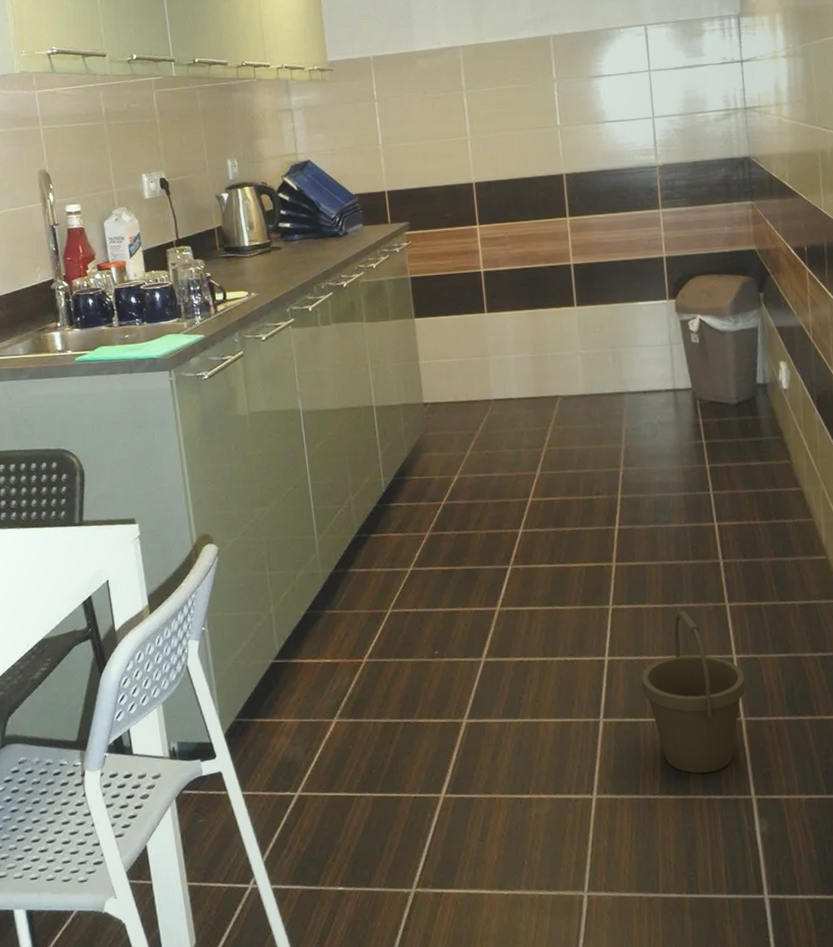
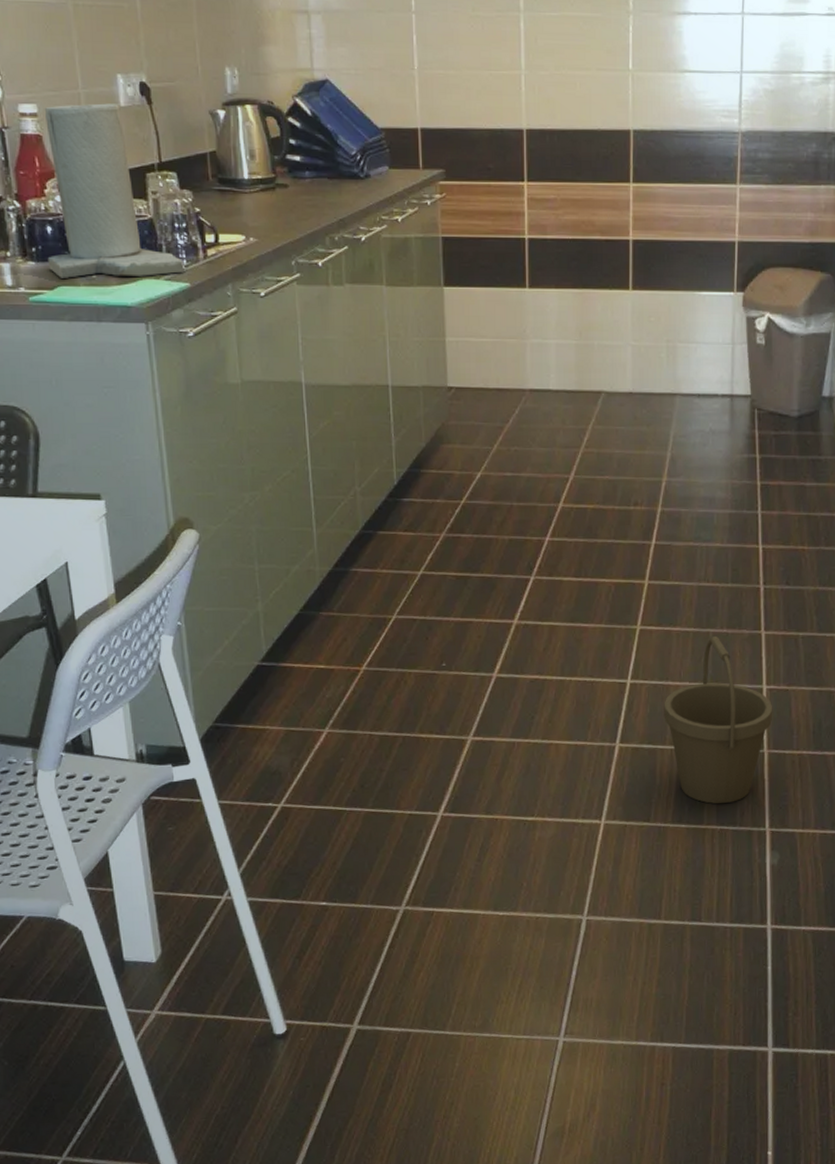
paper towel: none [86,197,199,340] -> present [44,103,184,278]

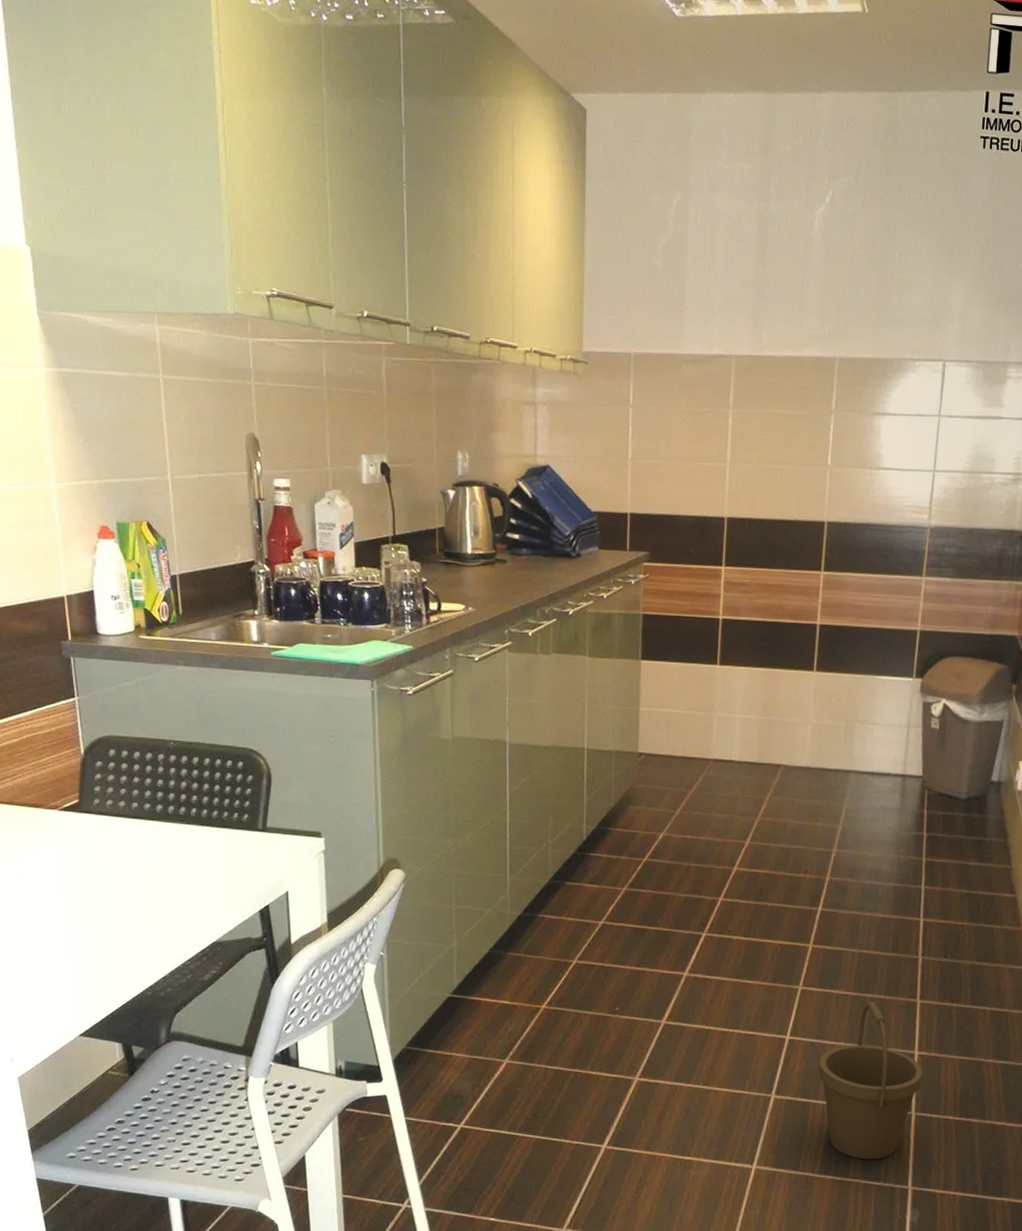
paper towel: present [44,103,184,278] -> none [289,480,409,638]

